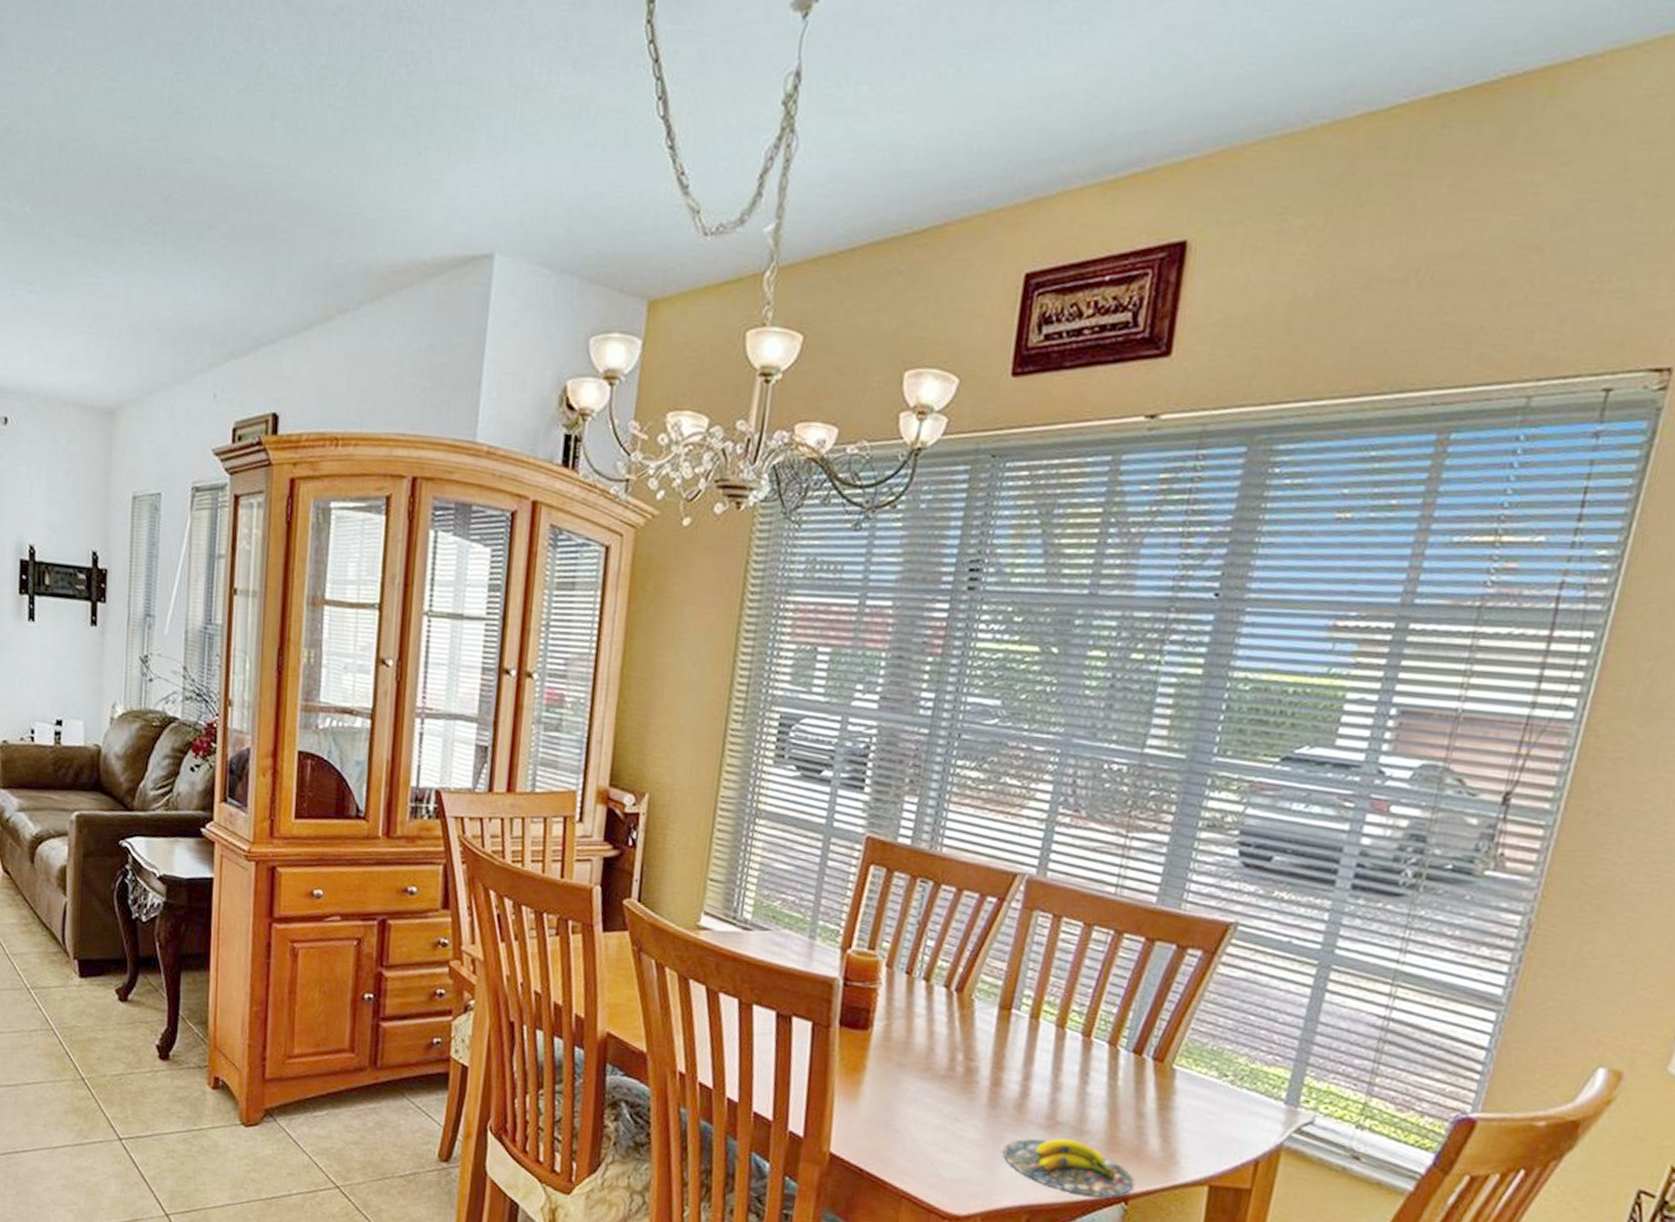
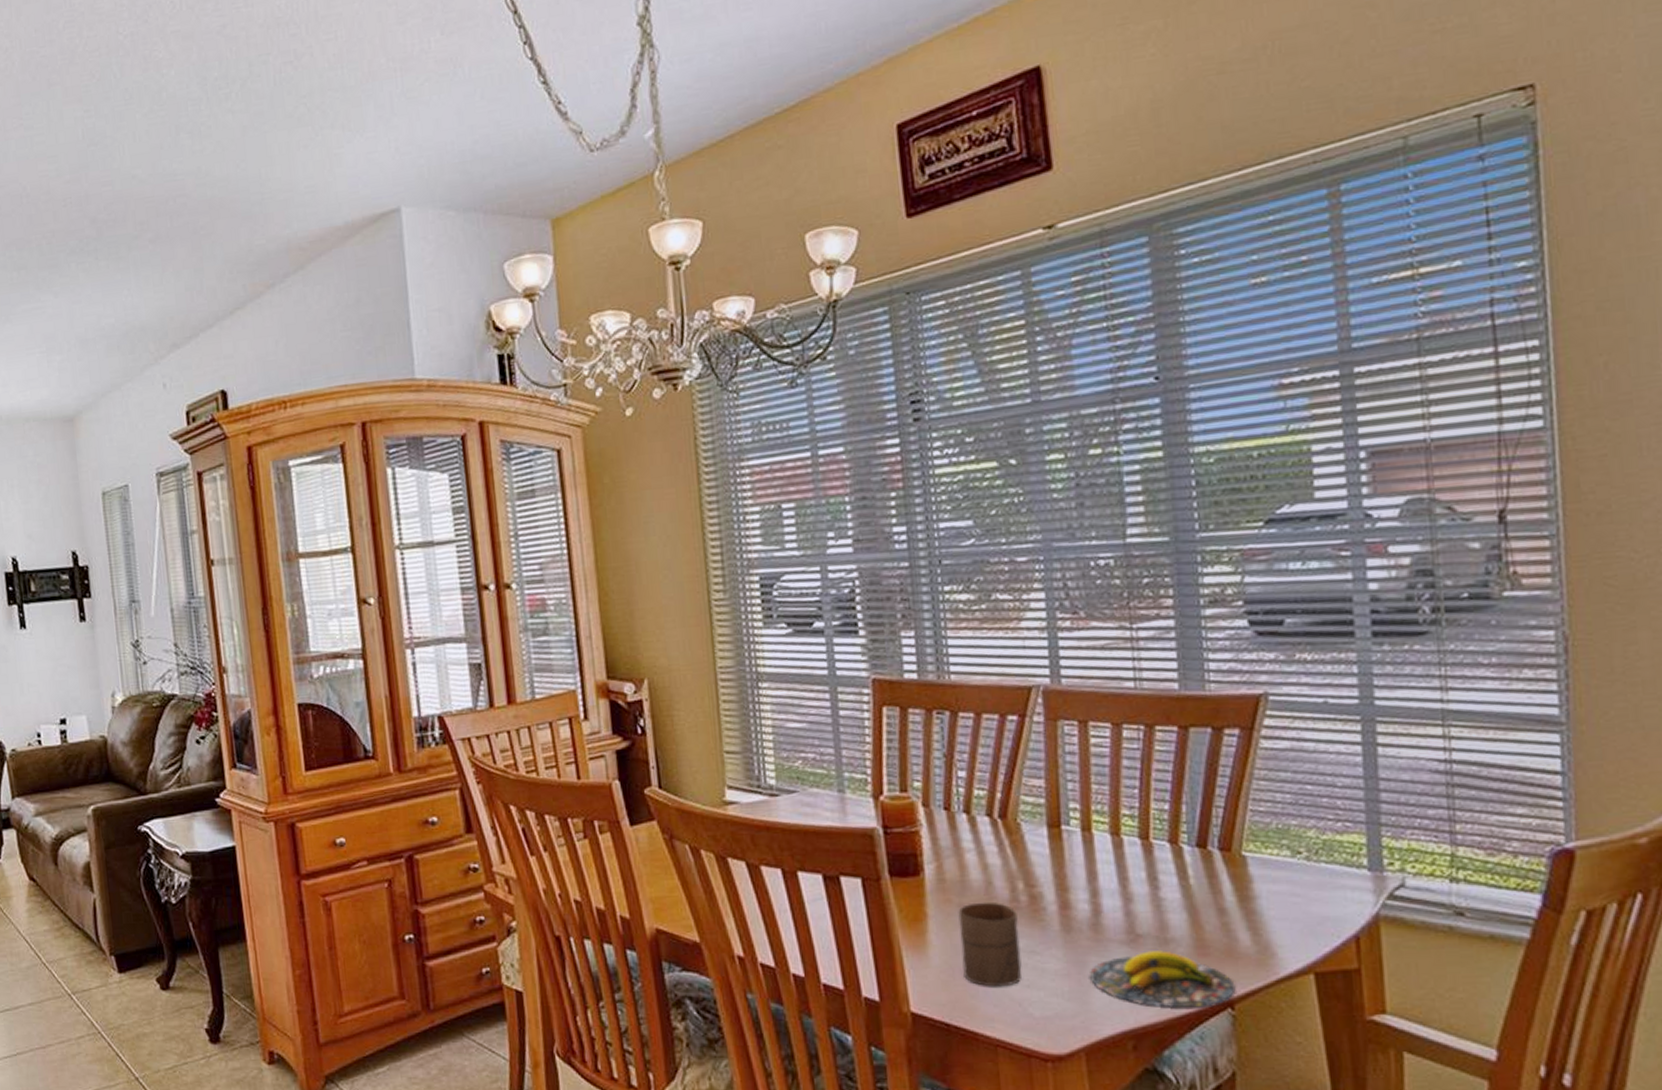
cup: none [887,1064,951,1146] -> present [958,902,1022,987]

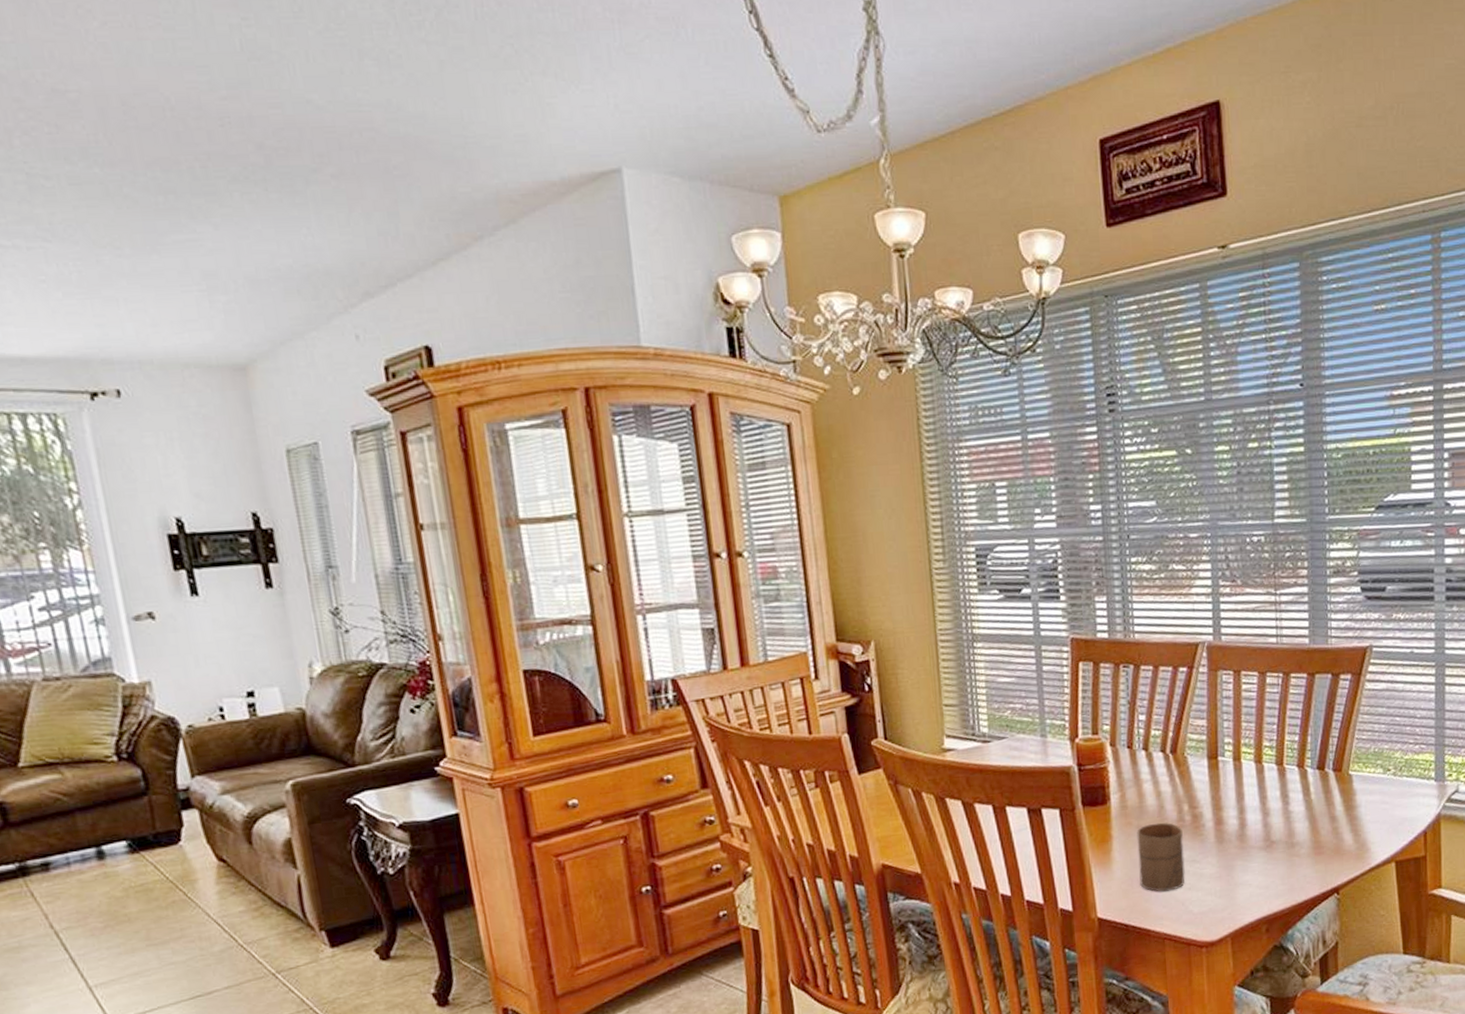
banana: present [1090,950,1236,1008] -> none [1236,852,1341,897]

